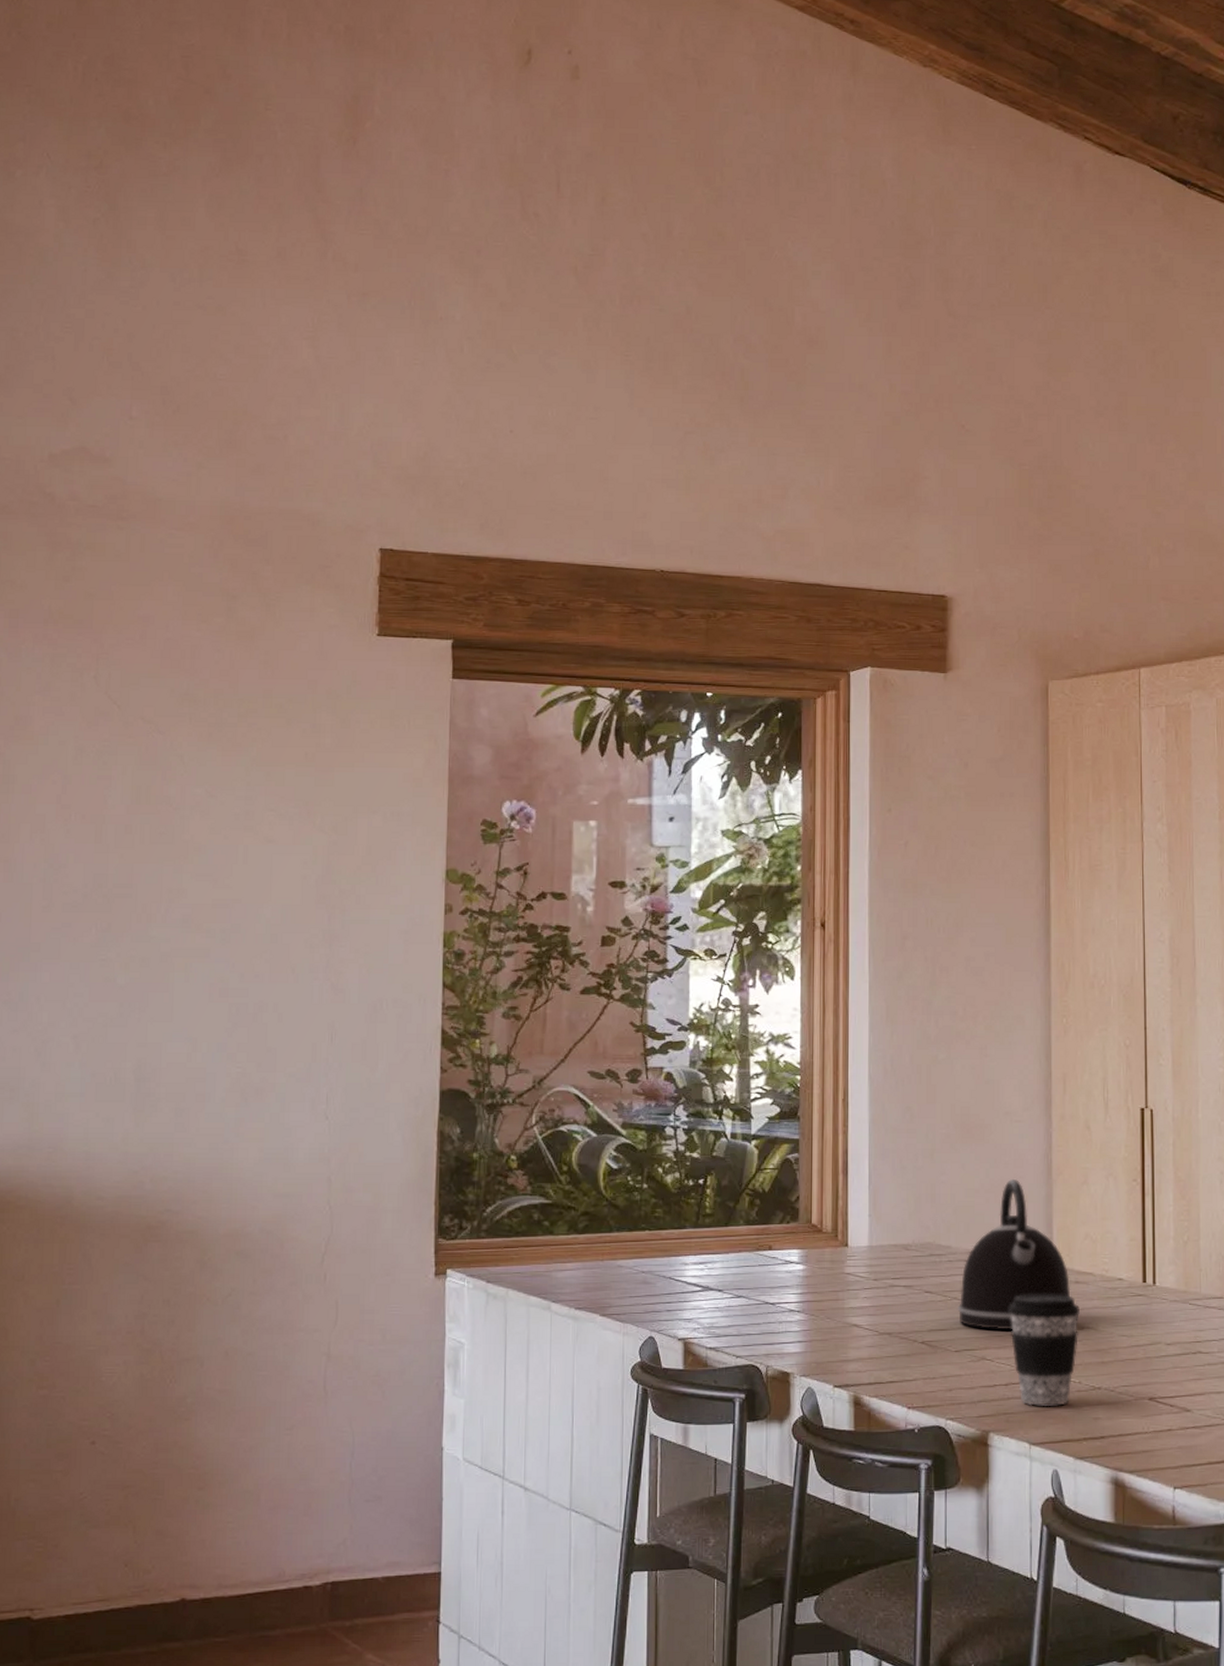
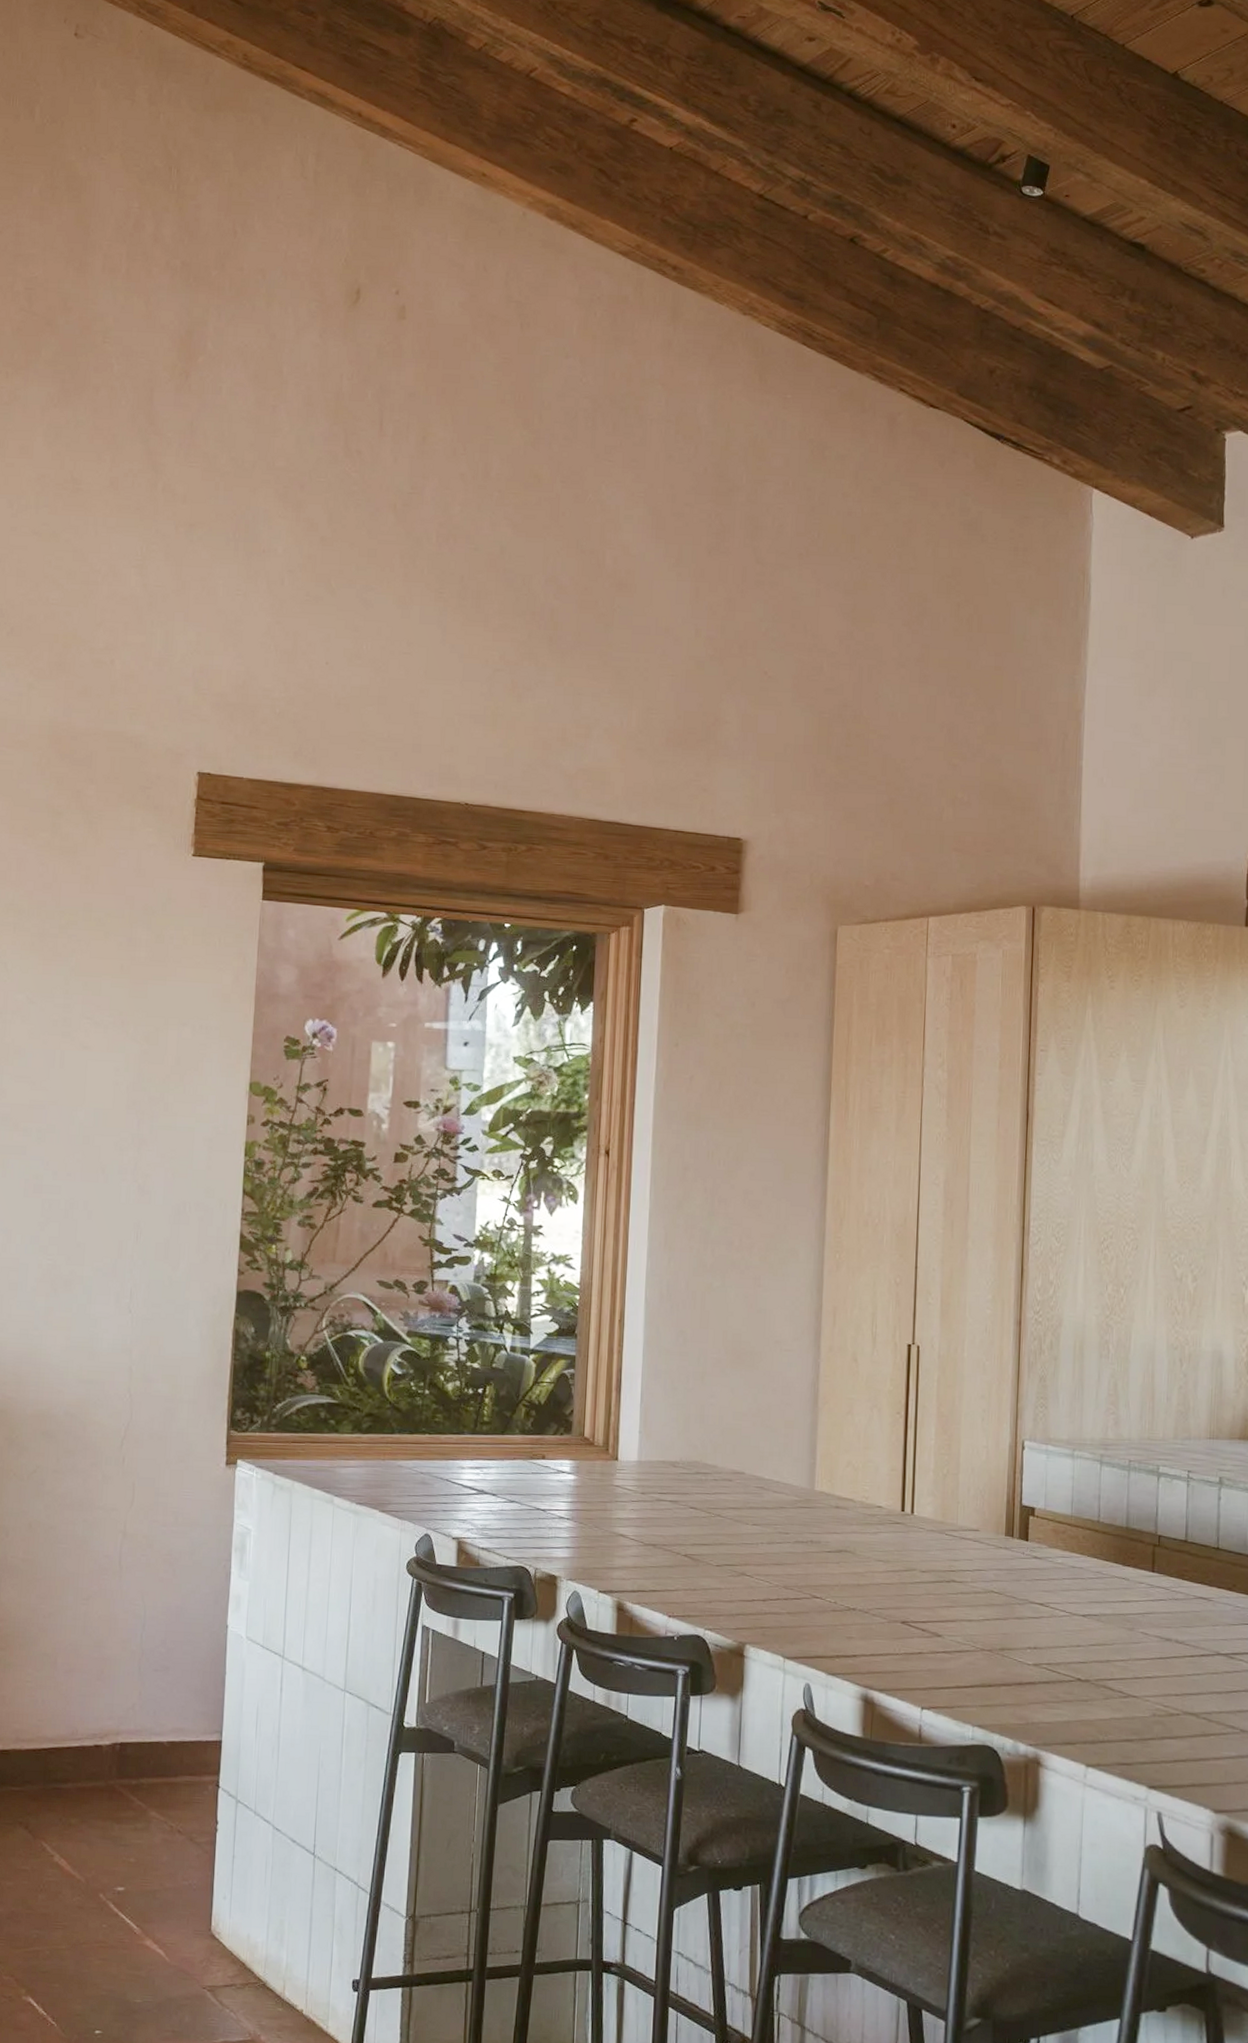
kettle: present [957,1179,1071,1329] -> none [720,1405,831,1548]
coffee cup: present [1009,1294,1081,1406] -> none [770,1515,840,1623]

